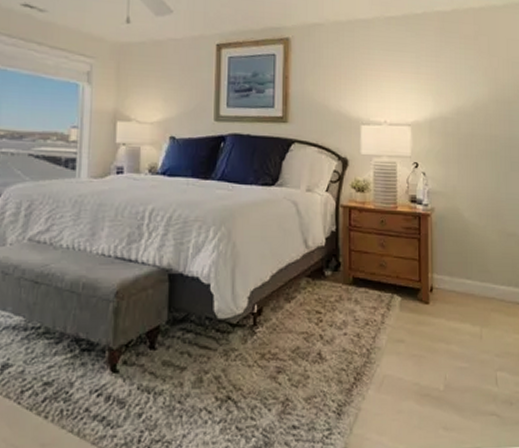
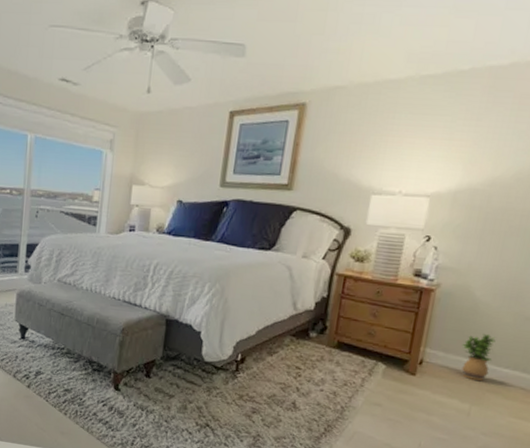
potted plant: none [463,254,489,300] -> present [462,334,496,381]

